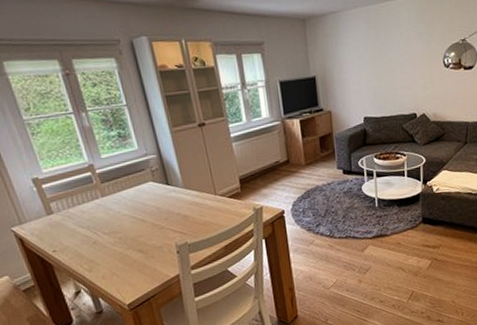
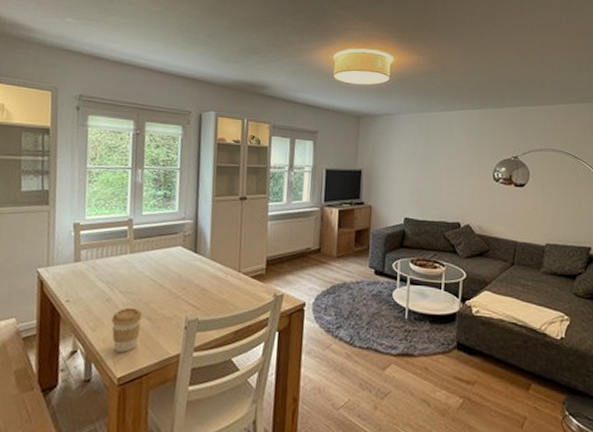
coffee cup: none [104,244,137,284] -> present [111,307,143,352]

